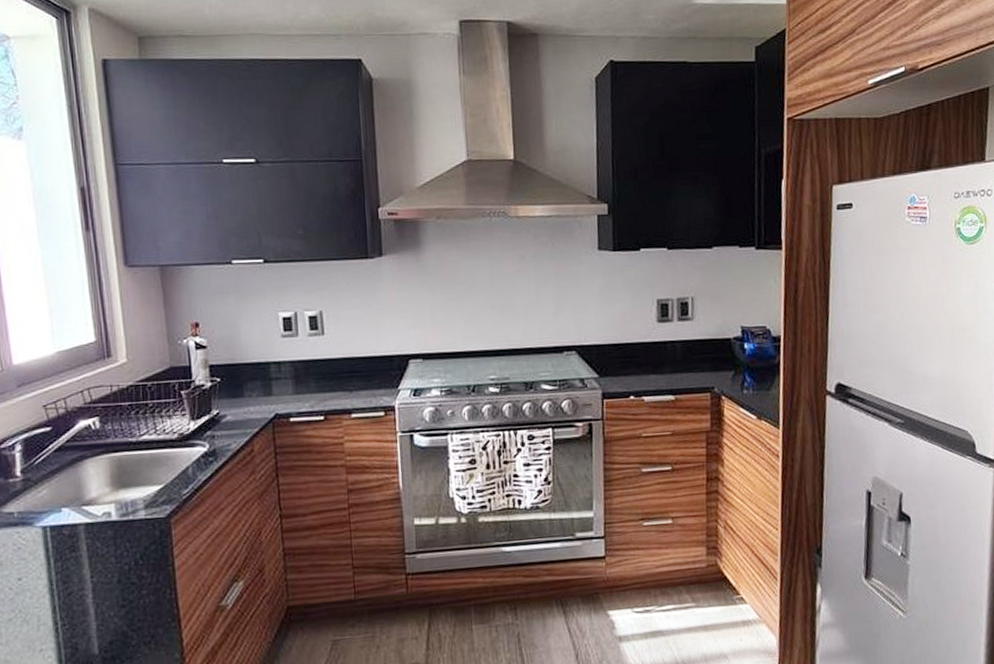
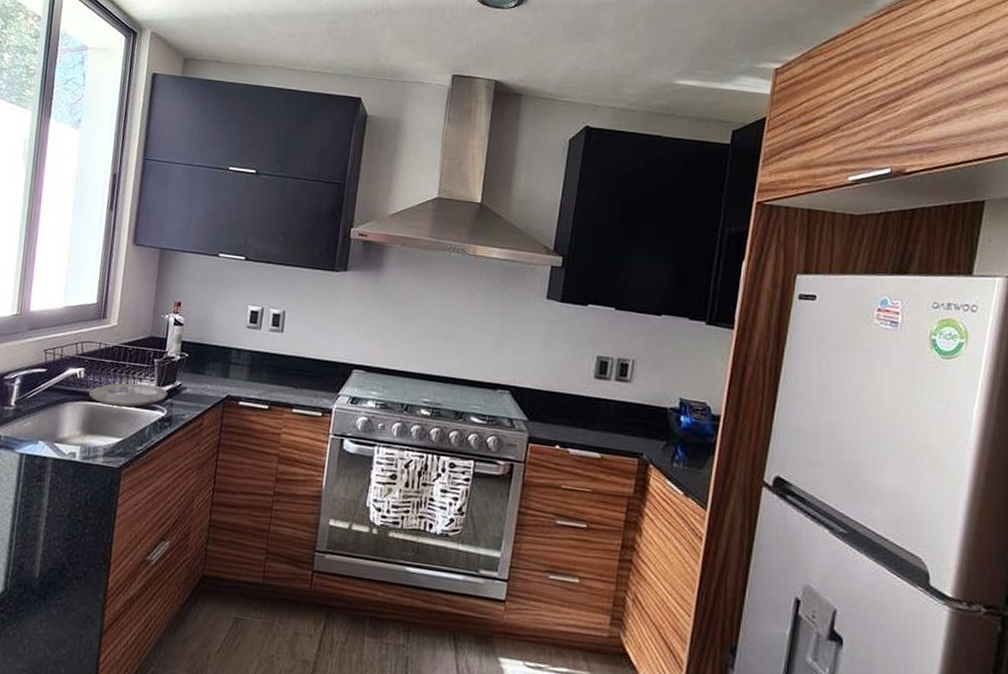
plate: none [111,420,205,453] -> present [89,383,168,407]

